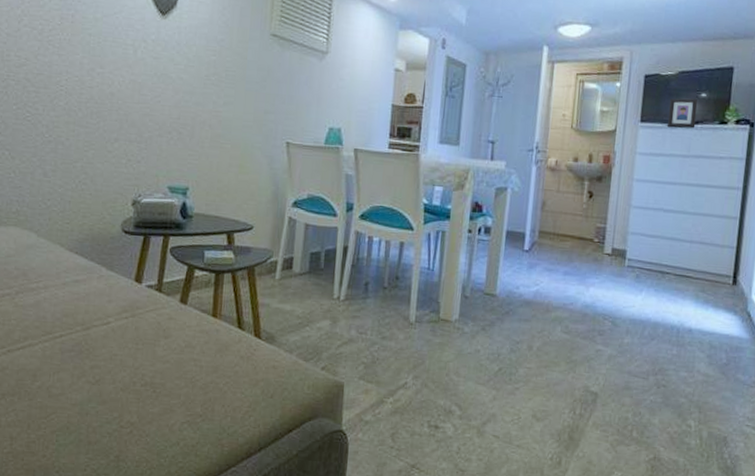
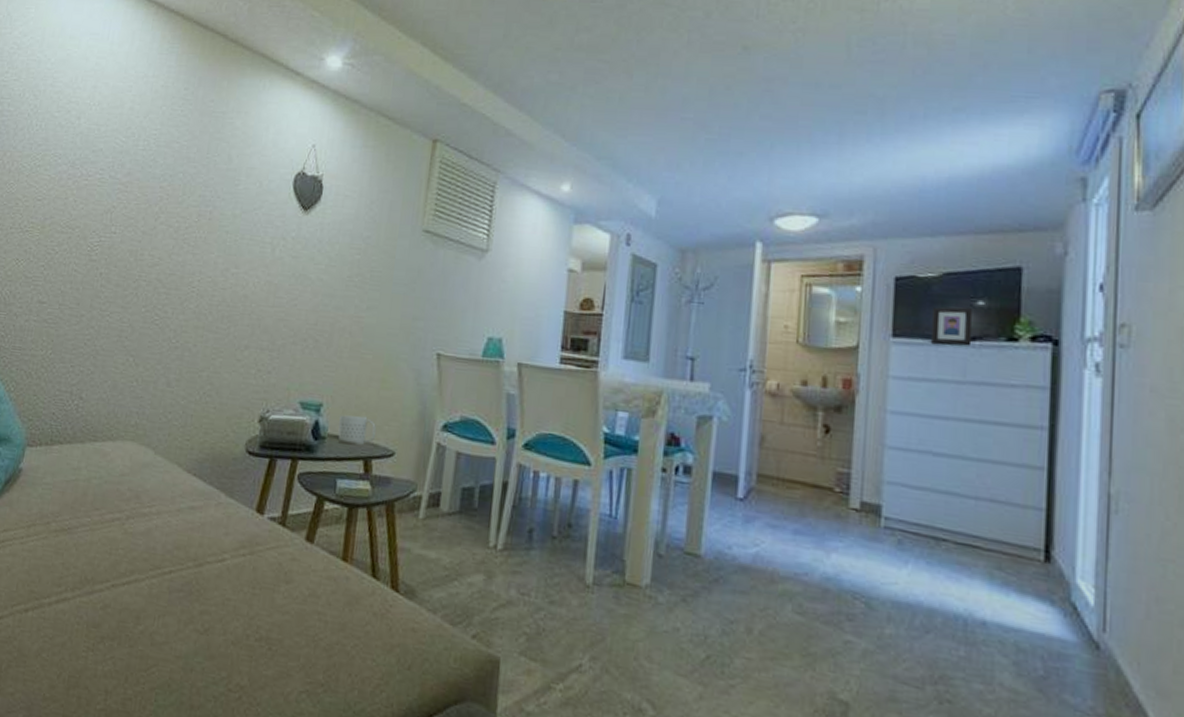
mug: none [203,196,236,222] -> present [337,415,376,446]

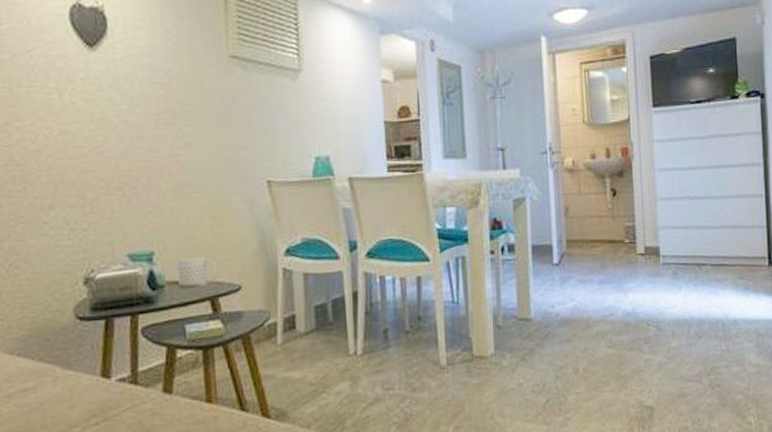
picture frame: present [931,306,973,346] -> none [679,76,708,109]

